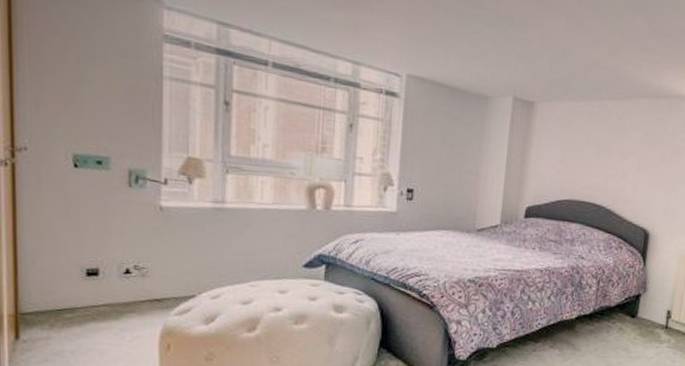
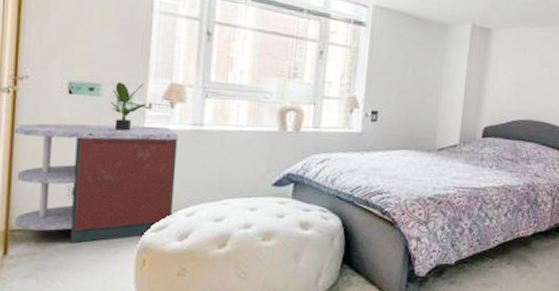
storage cabinet: none [16,199,198,327] -> present [14,123,178,244]
potted plant: none [122,154,163,209] -> present [110,81,147,131]

